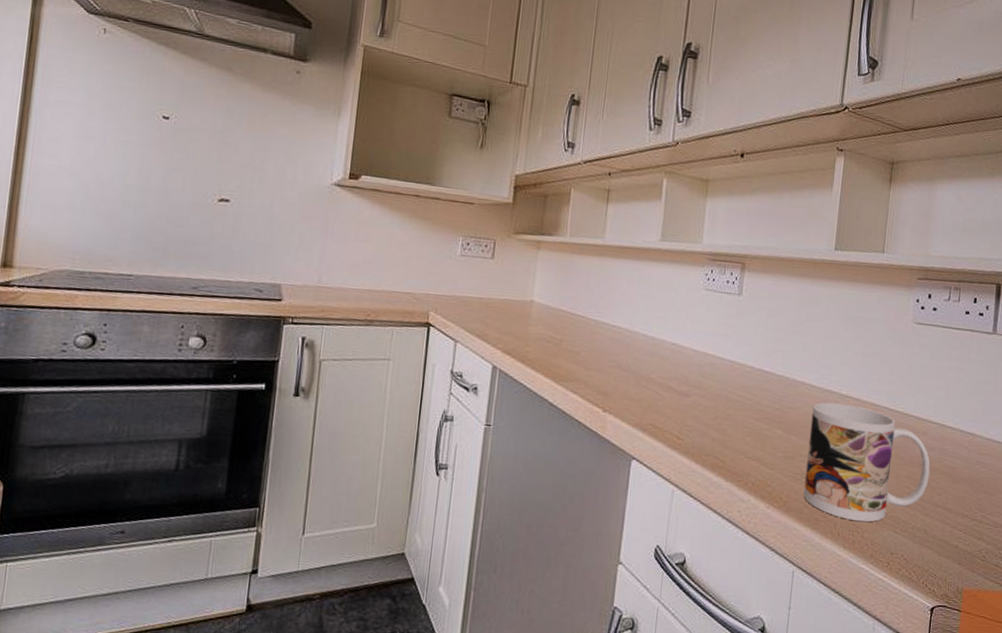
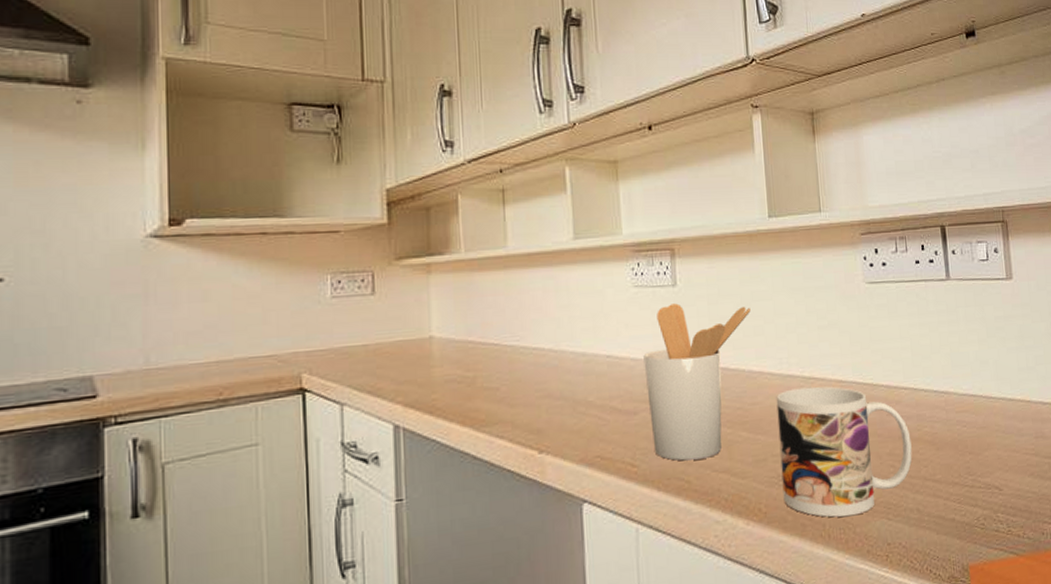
utensil holder: none [699,310,804,446] -> present [643,303,751,461]

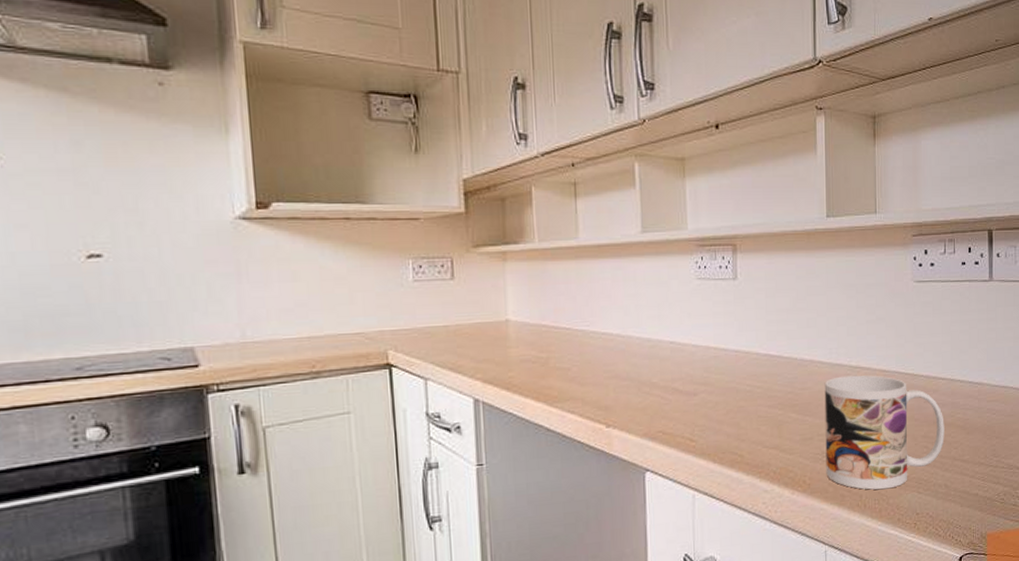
utensil holder: present [643,303,751,461] -> none [704,296,805,438]

